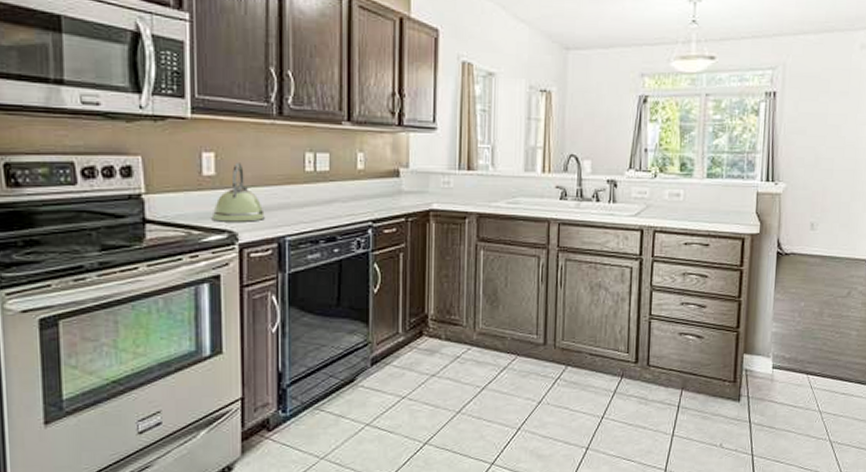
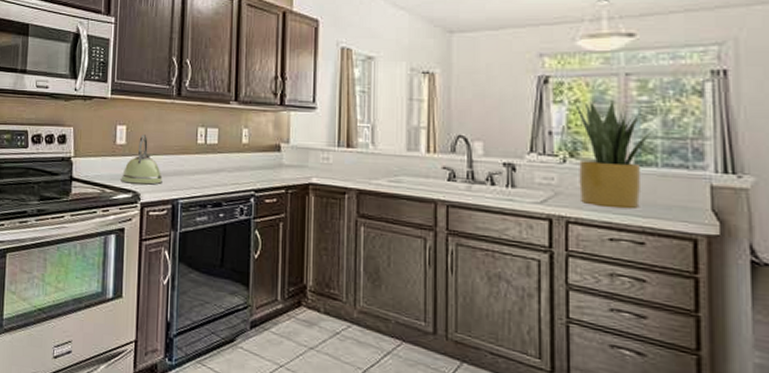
planter: none [665,118,721,216] -> present [575,99,652,210]

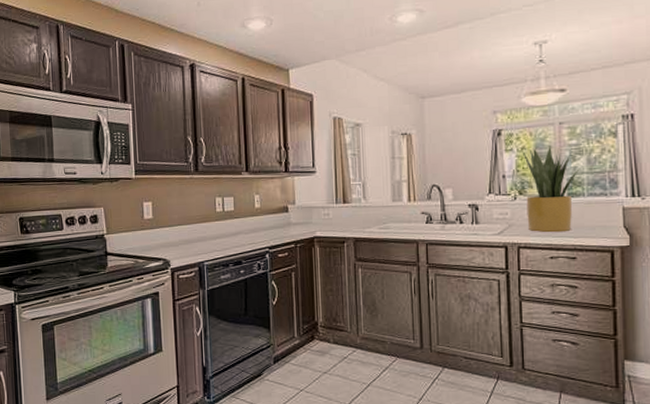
kettle: present [121,135,163,185] -> none [151,208,188,253]

